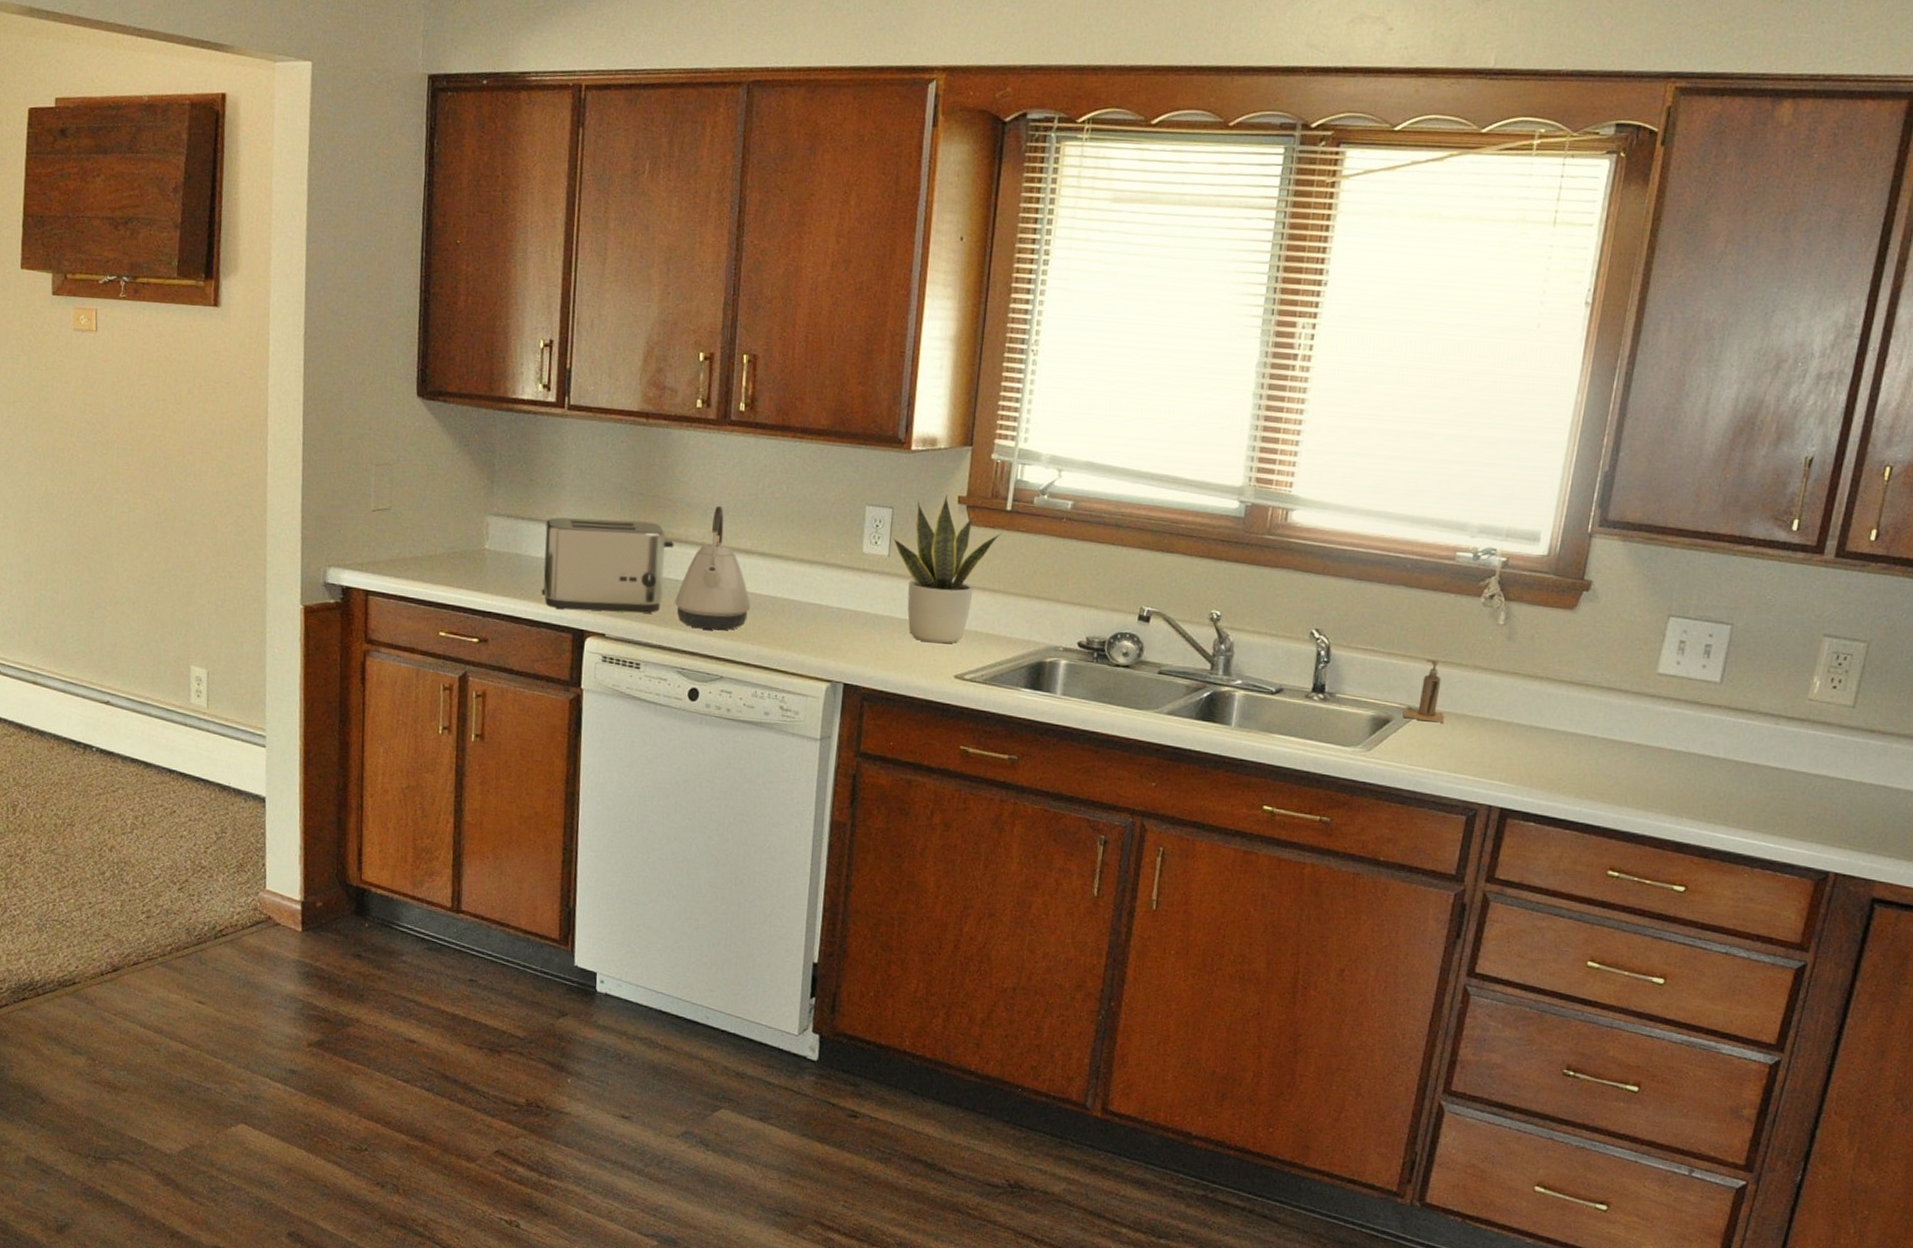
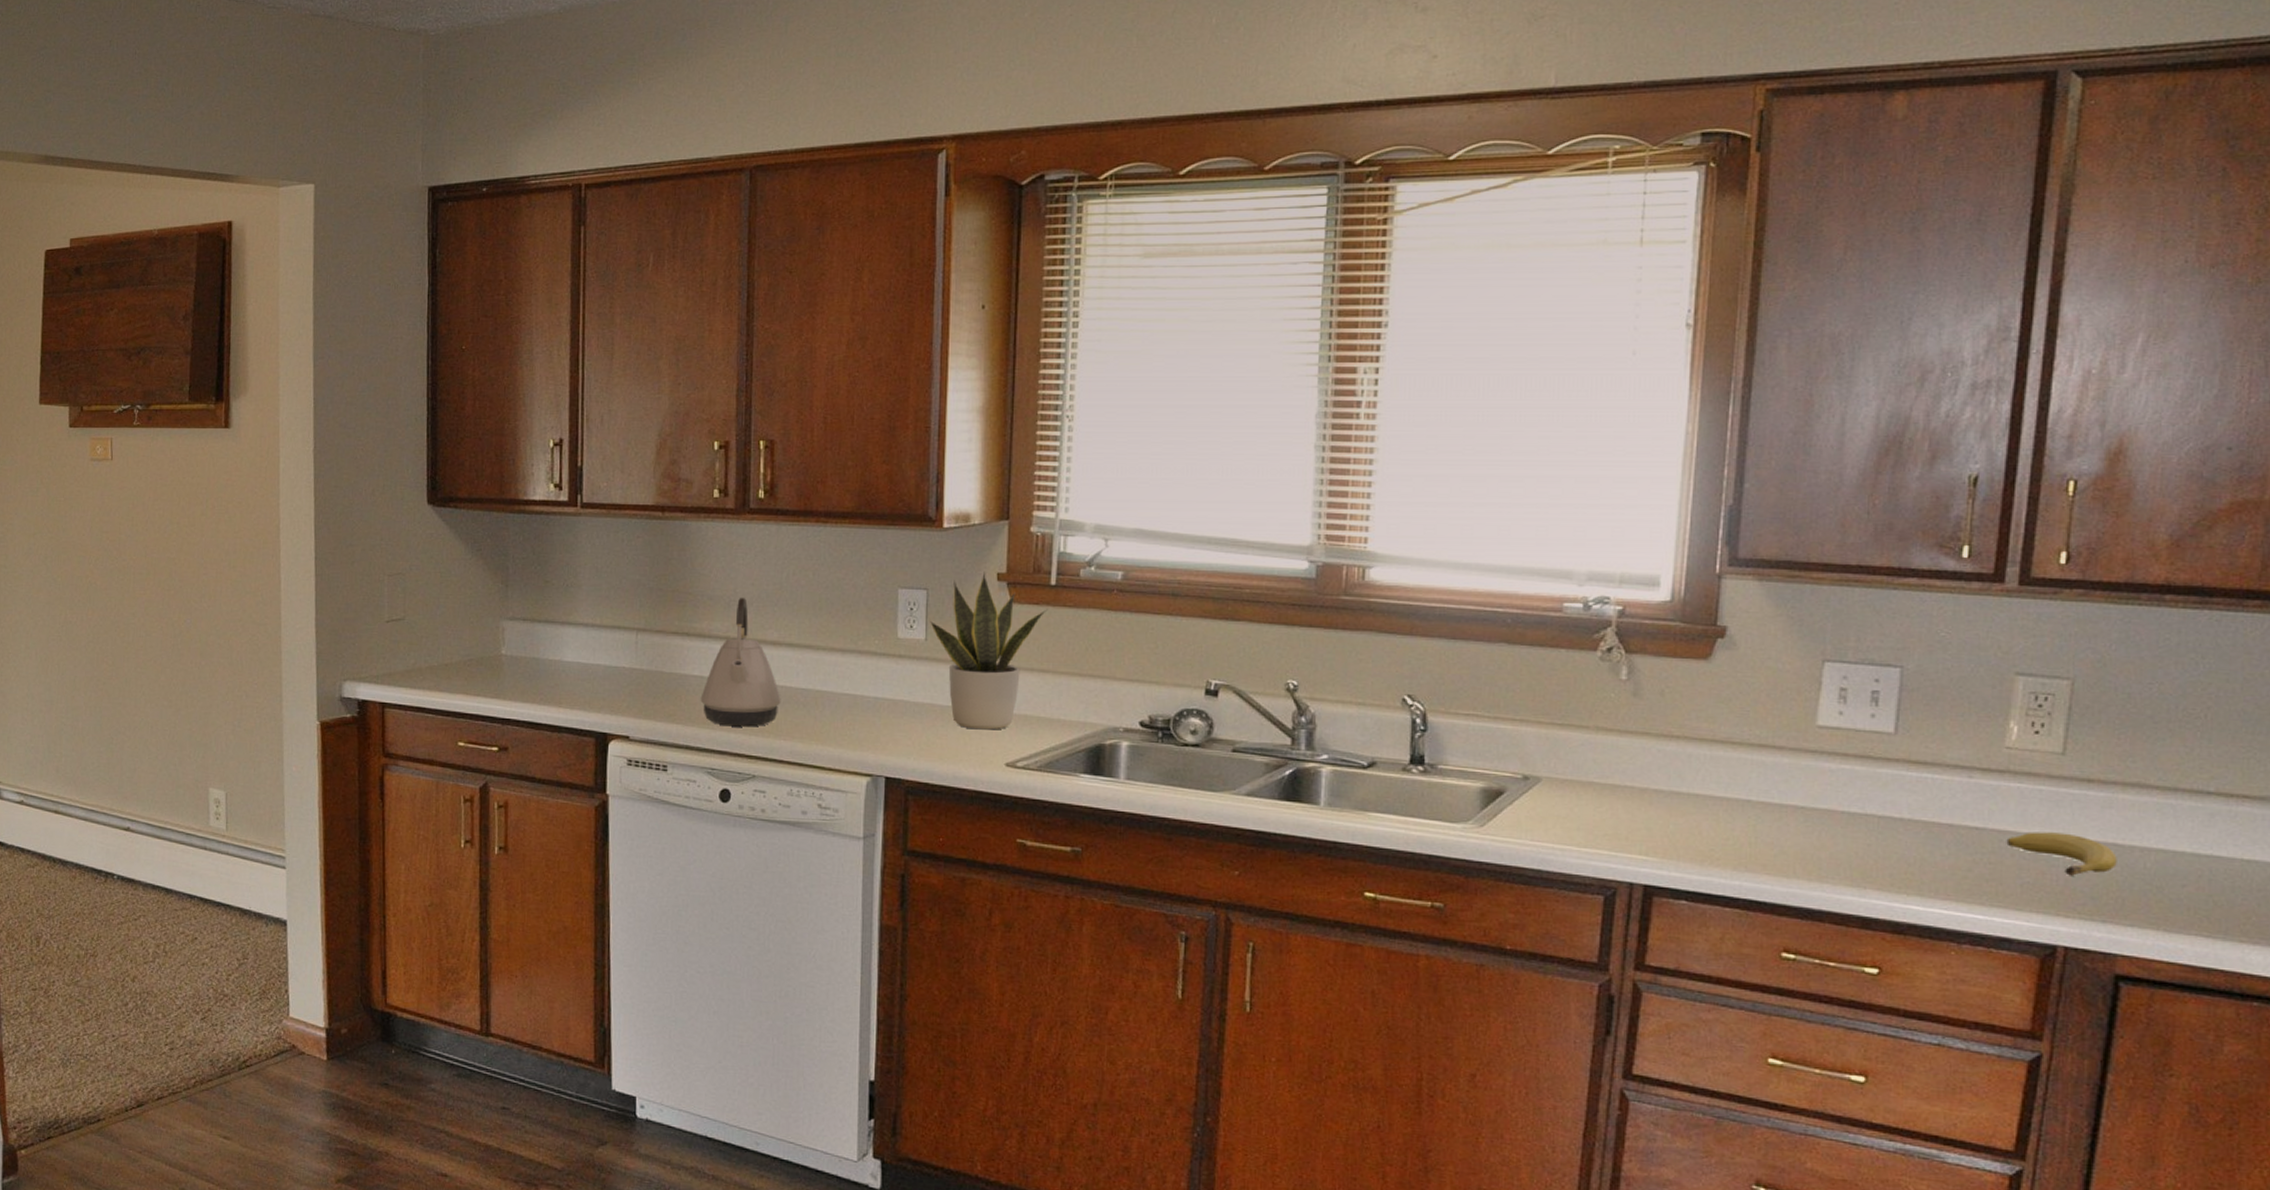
toaster: present [541,517,674,615] -> none [560,617,697,715]
soap dispenser: present [1402,659,1444,723] -> none [1517,722,1566,792]
fruit: none [1799,773,1886,813] -> present [2006,831,2117,876]

